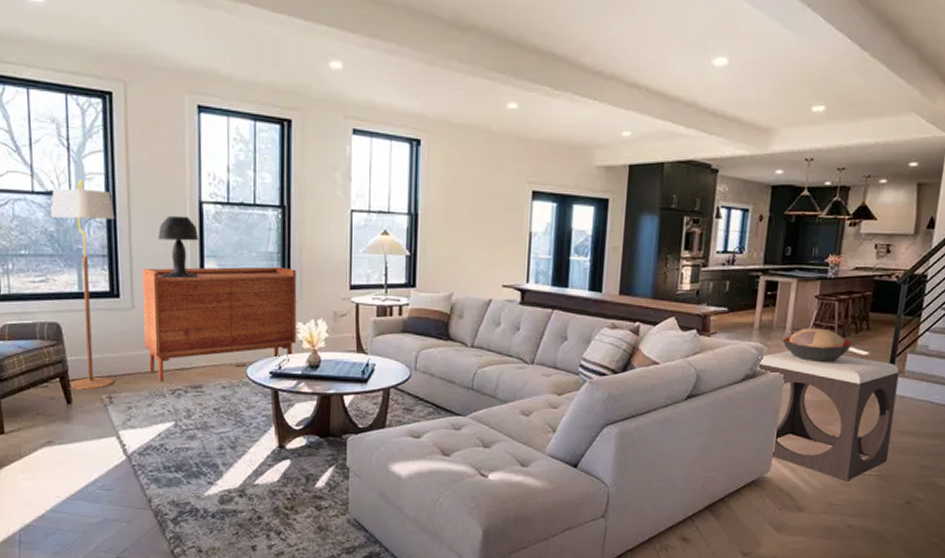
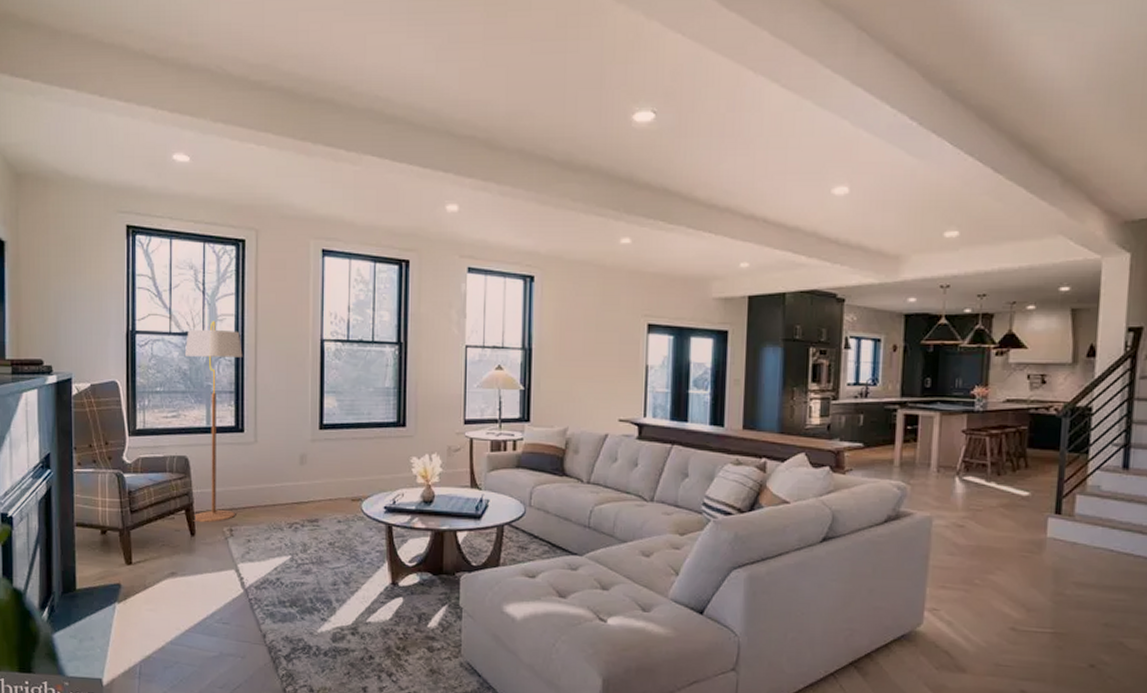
sideboard: present [142,266,297,382] -> none [266,402,412,516]
table lamp: present [158,215,198,279] -> none [282,353,319,414]
footstool: present [759,351,900,481] -> none [902,490,1069,639]
decorative bowl: present [782,328,854,363] -> none [927,465,1011,504]

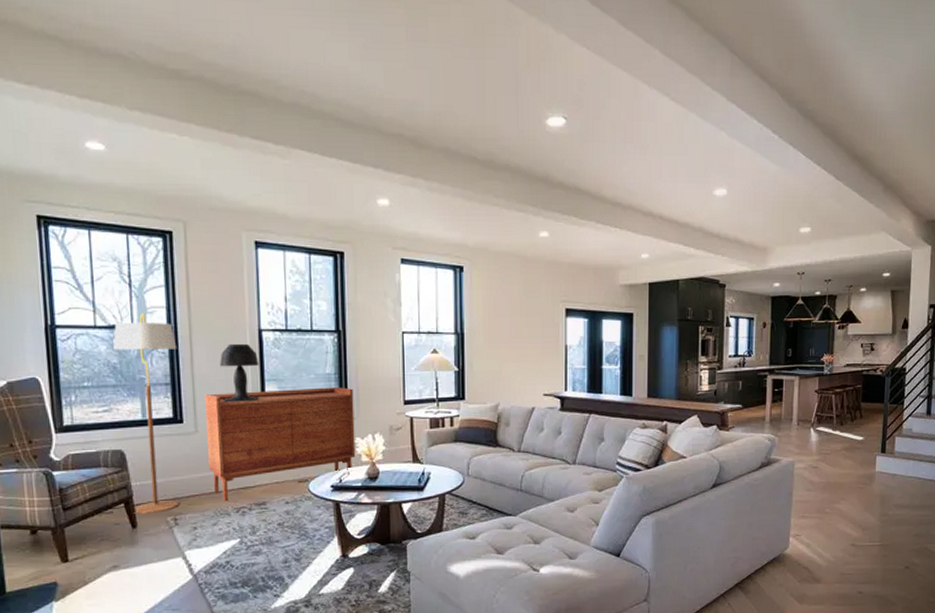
sideboard: none [266,402,412,516] -> present [205,387,356,502]
table lamp: none [282,353,319,414] -> present [220,343,259,403]

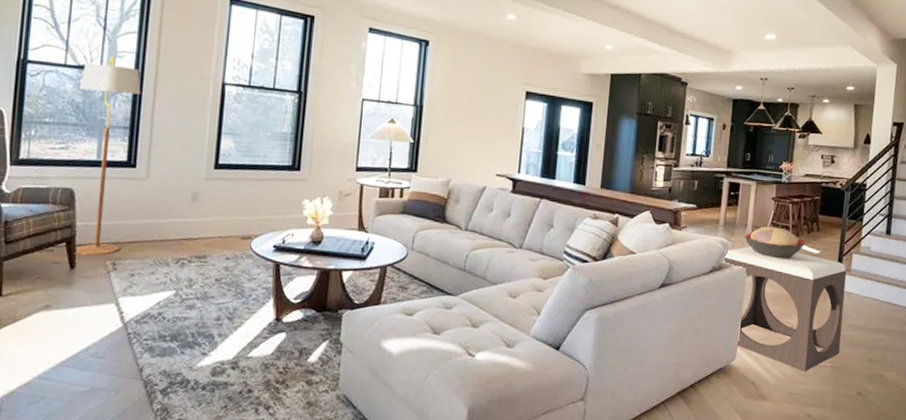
sideboard: present [205,387,356,502] -> none [155,141,308,251]
table lamp: present [220,343,259,403] -> none [179,94,218,154]
footstool: none [772,440,890,553] -> present [724,246,847,372]
decorative bowl: none [790,418,850,449] -> present [744,226,806,259]

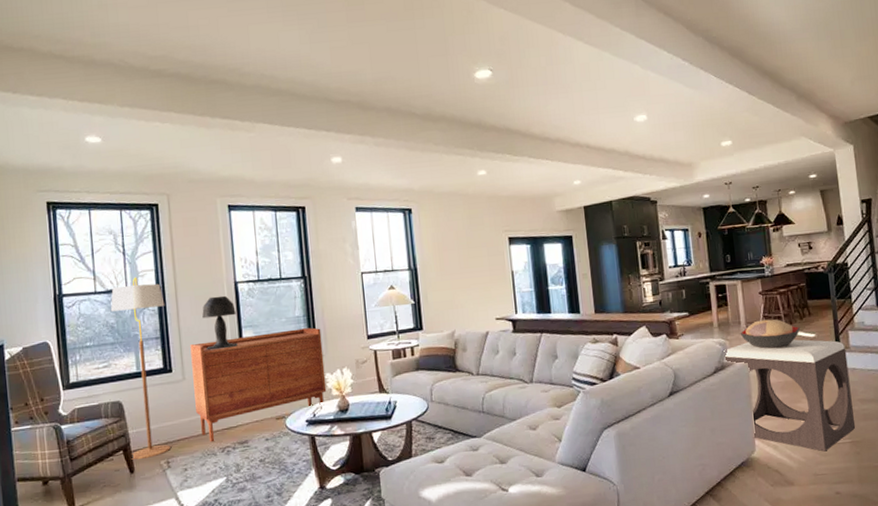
sideboard: none [155,141,308,251] -> present [190,327,327,443]
table lamp: none [179,94,218,154] -> present [202,295,238,351]

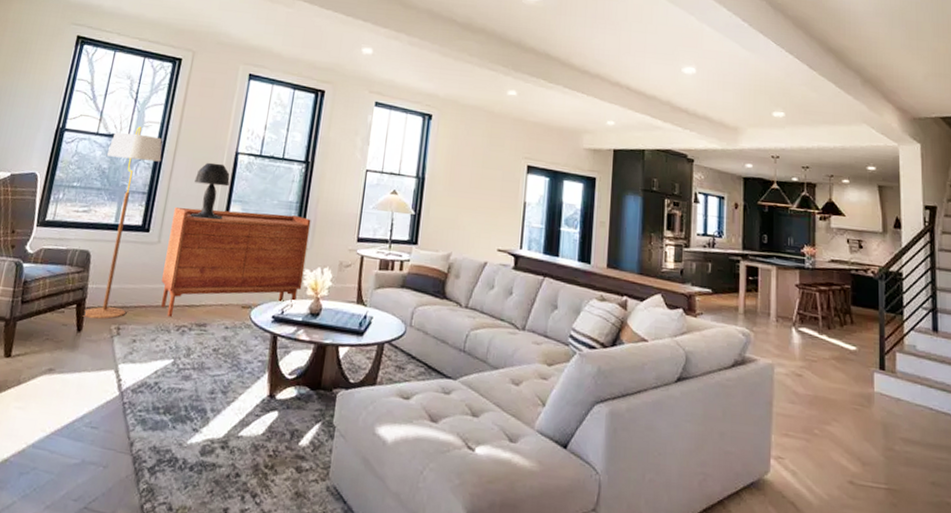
footstool: present [724,339,856,452] -> none [747,338,895,493]
decorative bowl: present [740,319,801,349] -> none [768,316,840,355]

